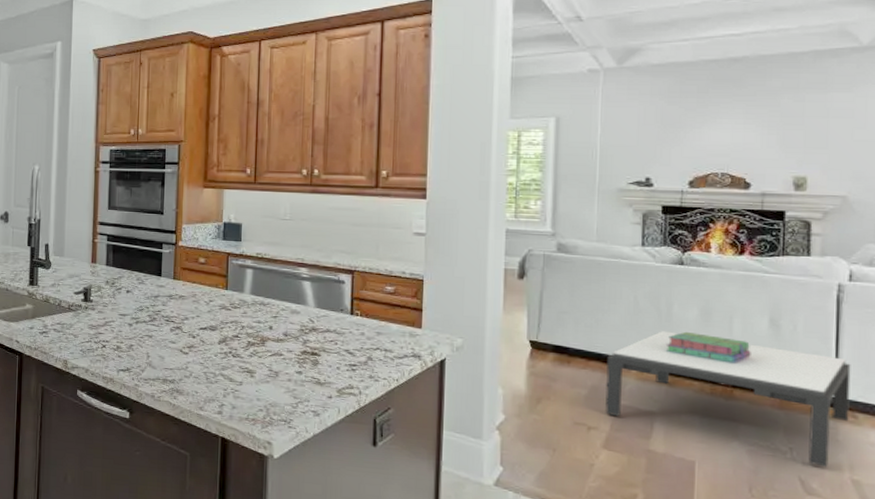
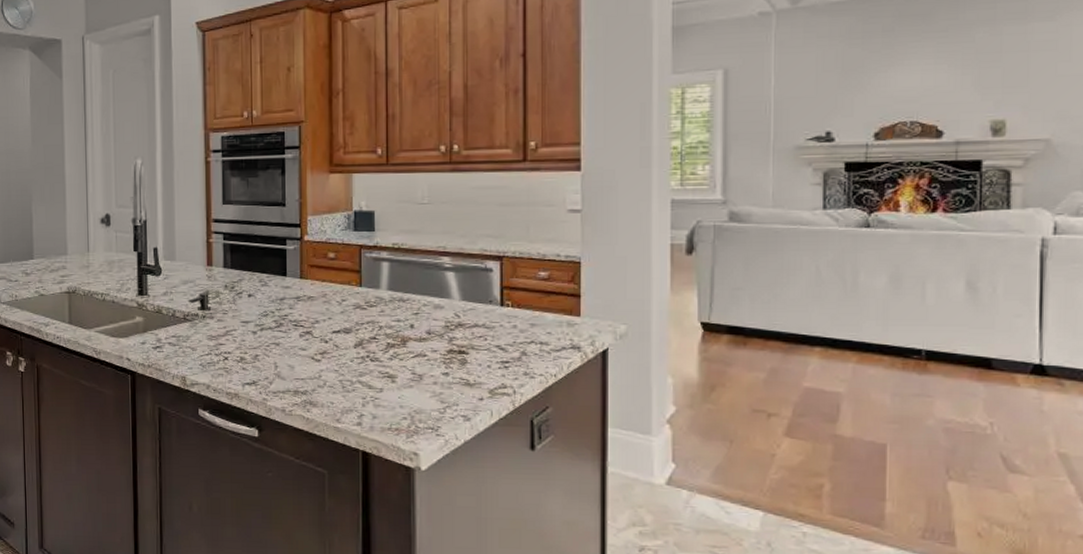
coffee table: present [605,331,851,467] -> none [786,303,1056,441]
stack of books: present [665,331,751,363] -> none [851,301,946,334]

